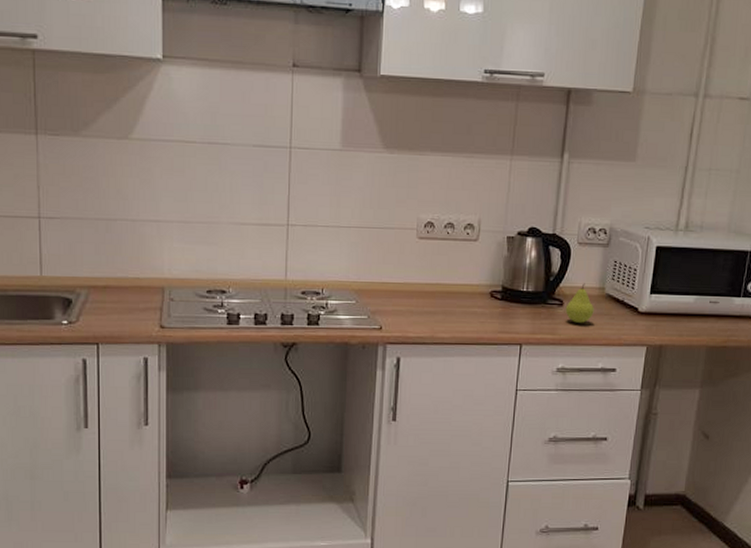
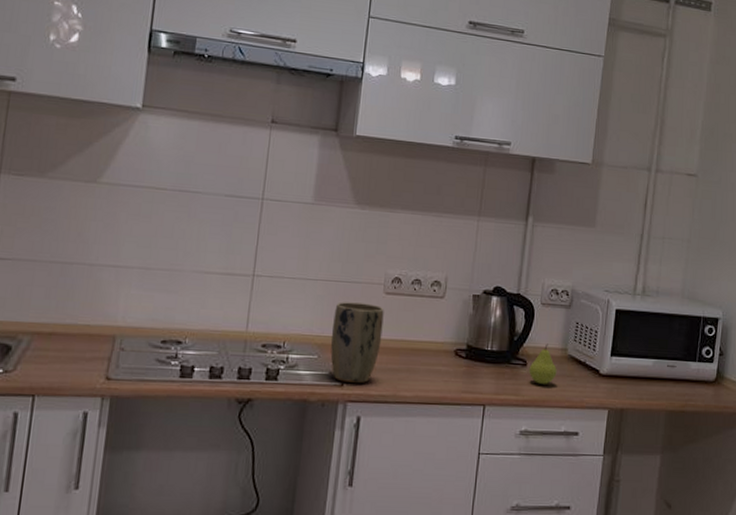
plant pot: none [368,248,418,327] -> present [330,302,384,384]

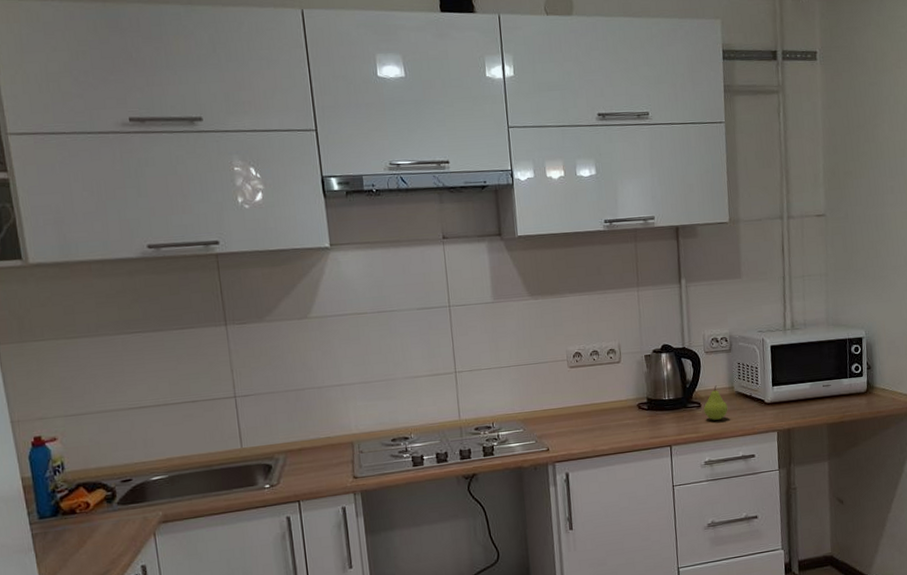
plant pot: present [330,302,384,384] -> none [529,378,574,447]

